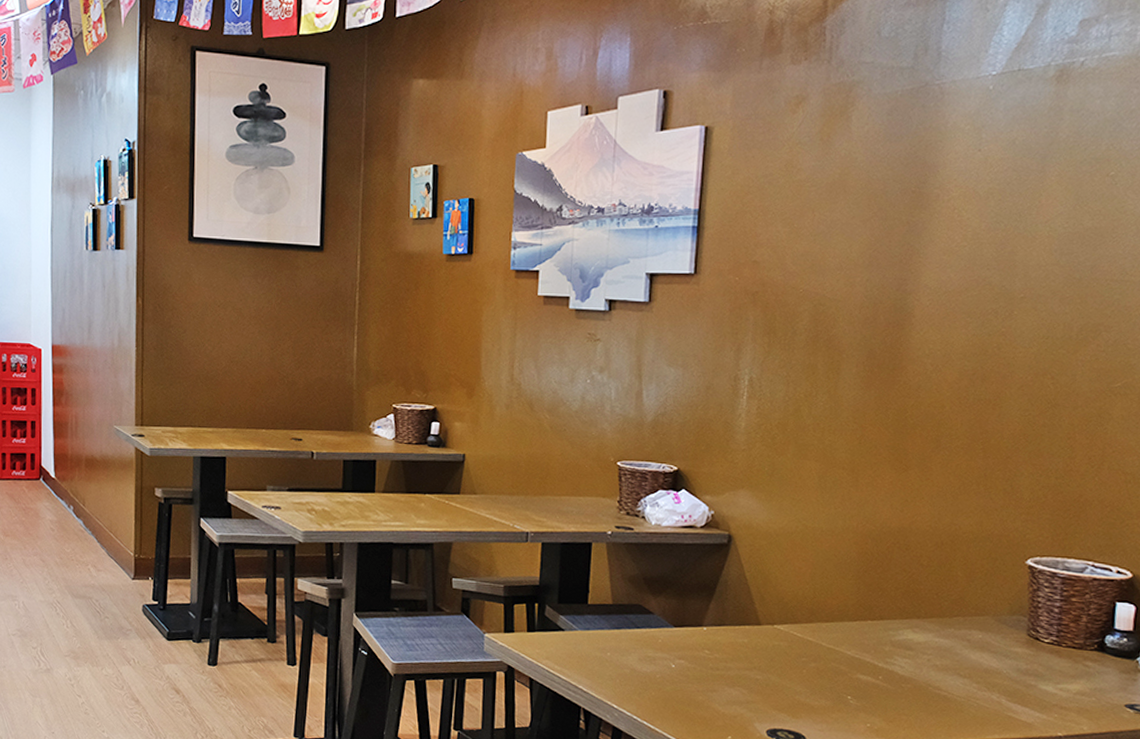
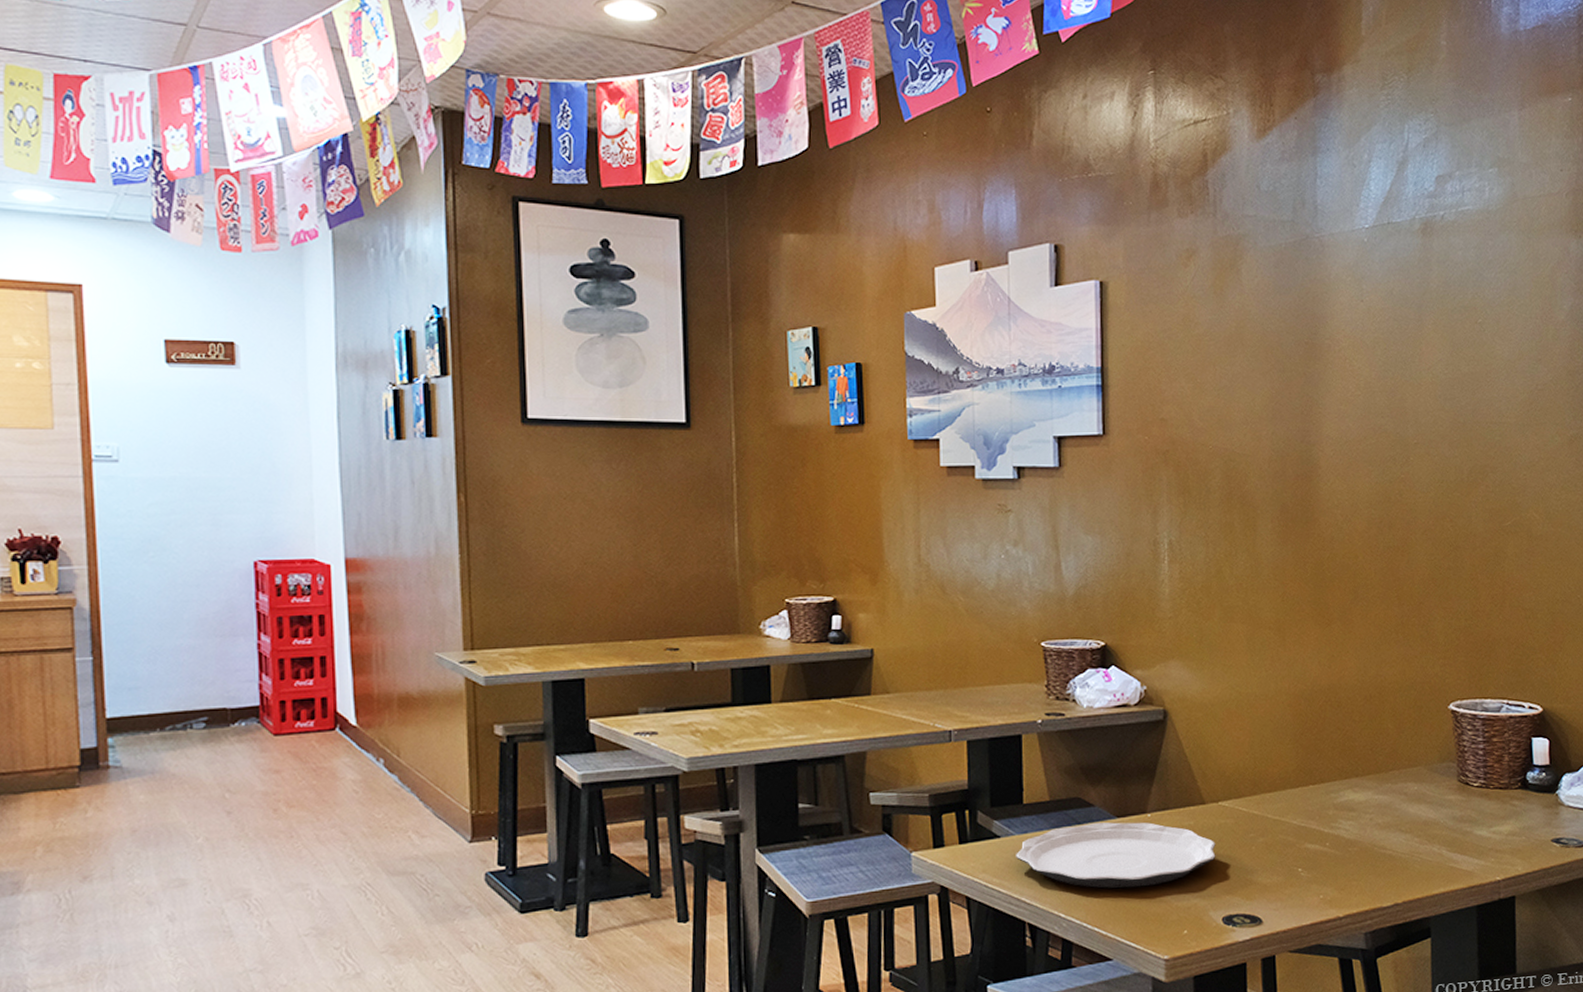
plate: none [577,629,767,692] -> present [1016,822,1216,889]

